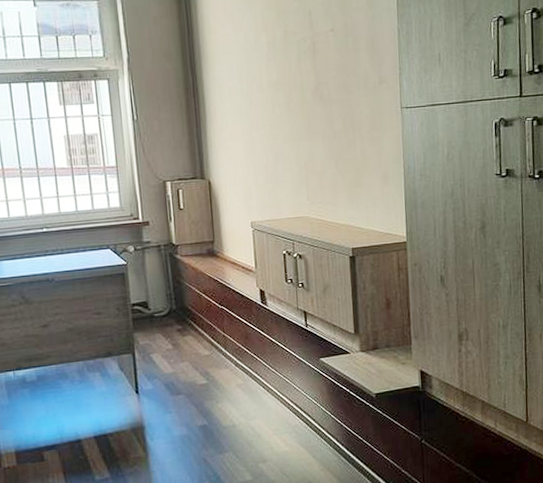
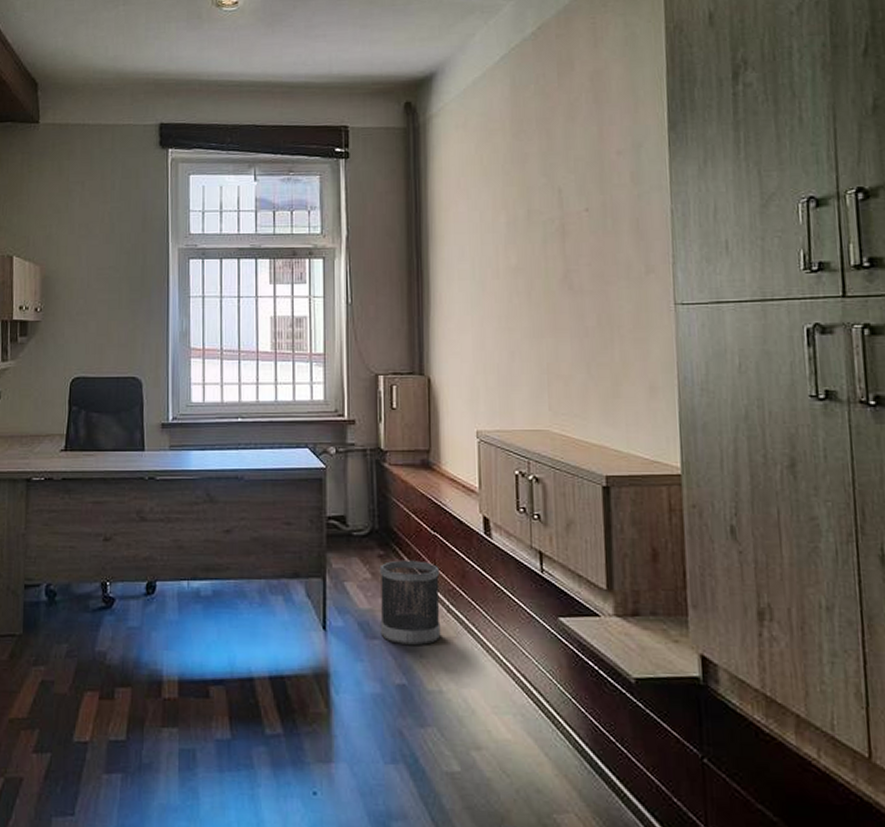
wastebasket: none [179,330,232,396] -> present [379,560,441,646]

